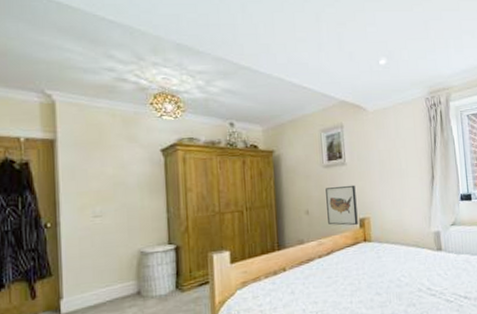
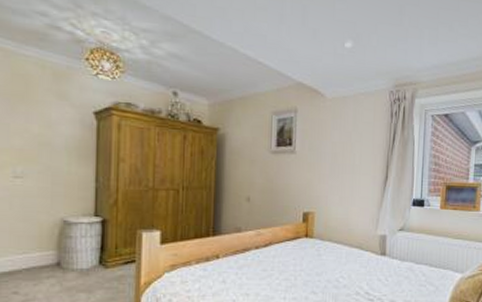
wall art: present [326,184,358,226] -> none [269,175,303,219]

